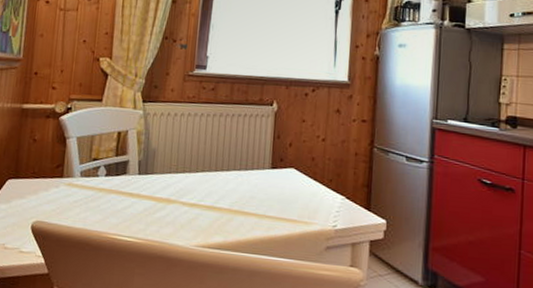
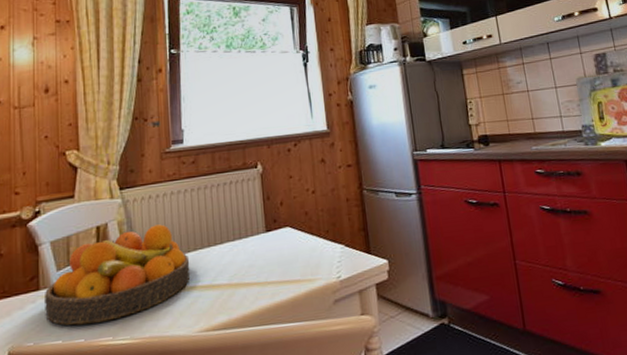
fruit bowl: none [65,141,197,218] -> present [43,224,191,326]

